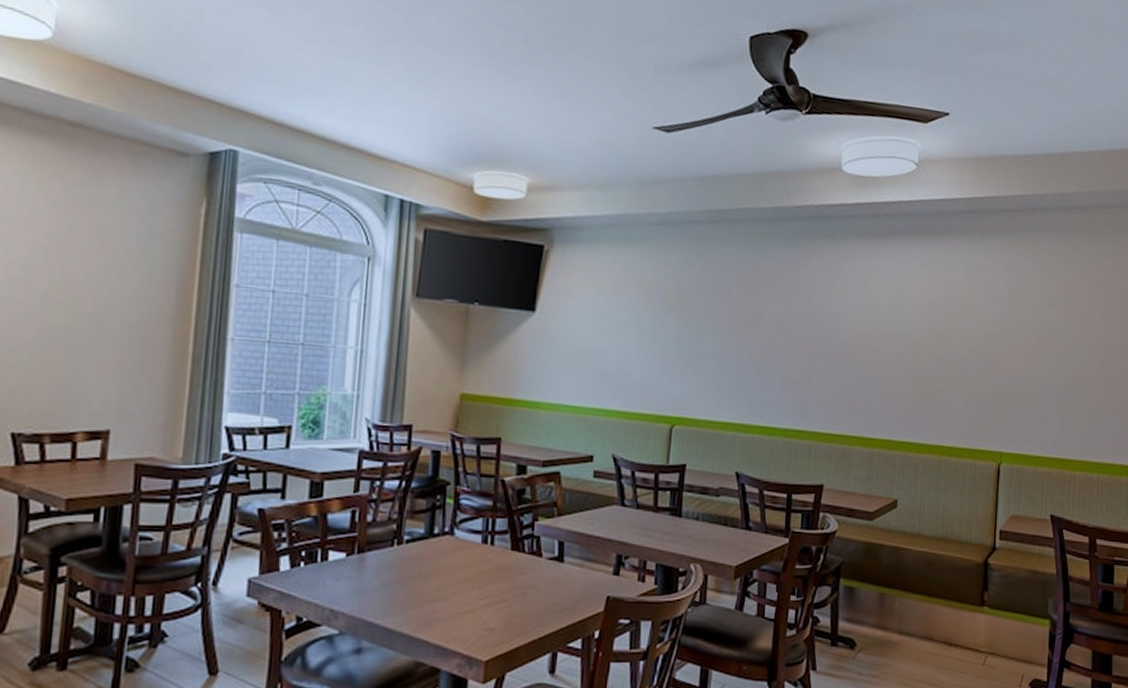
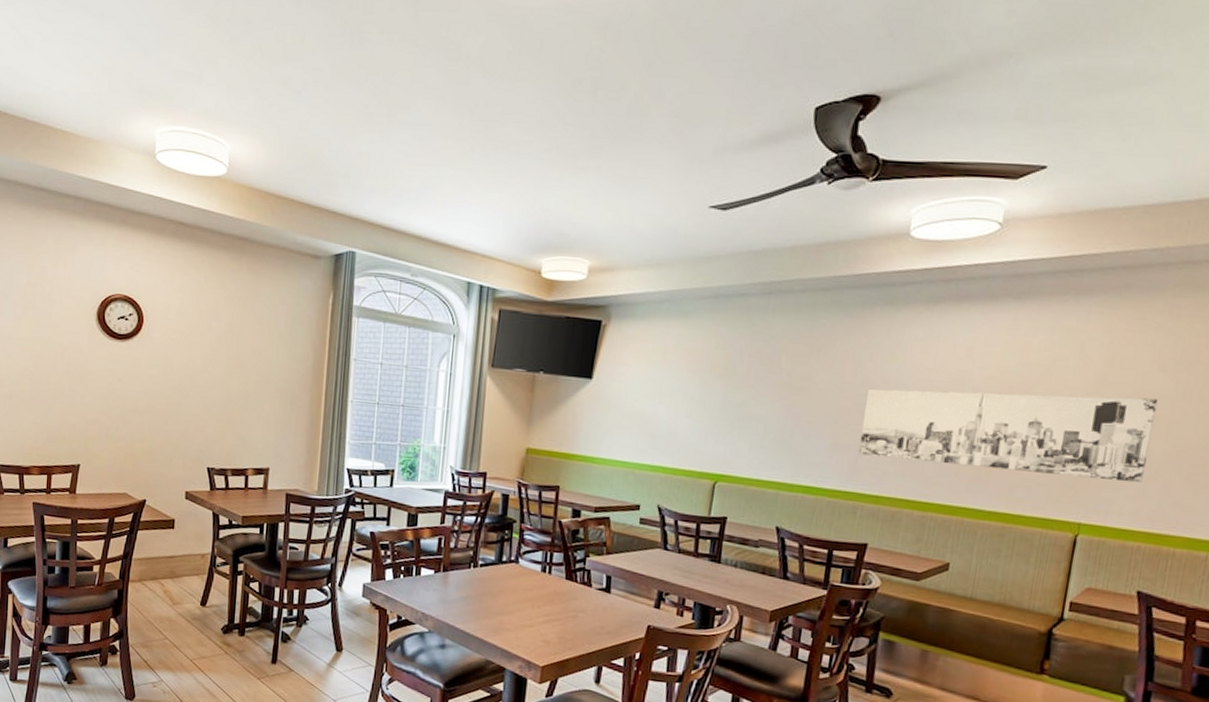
wall art: none [809,322,1051,412] -> present [857,388,1159,484]

